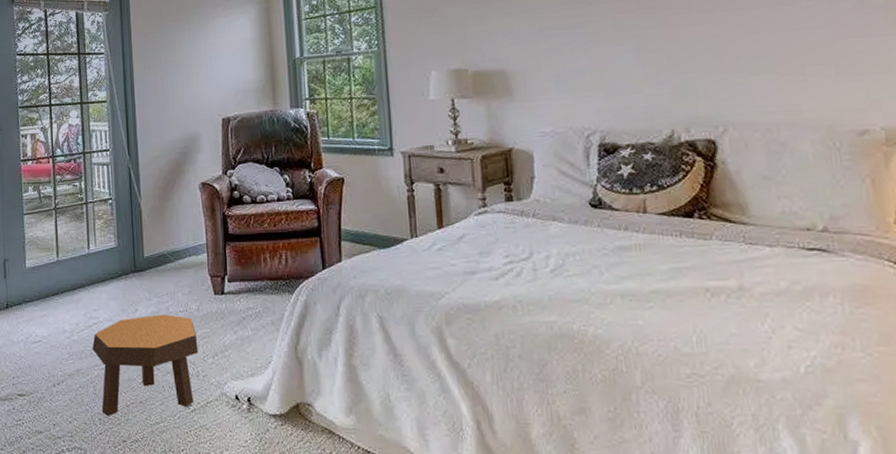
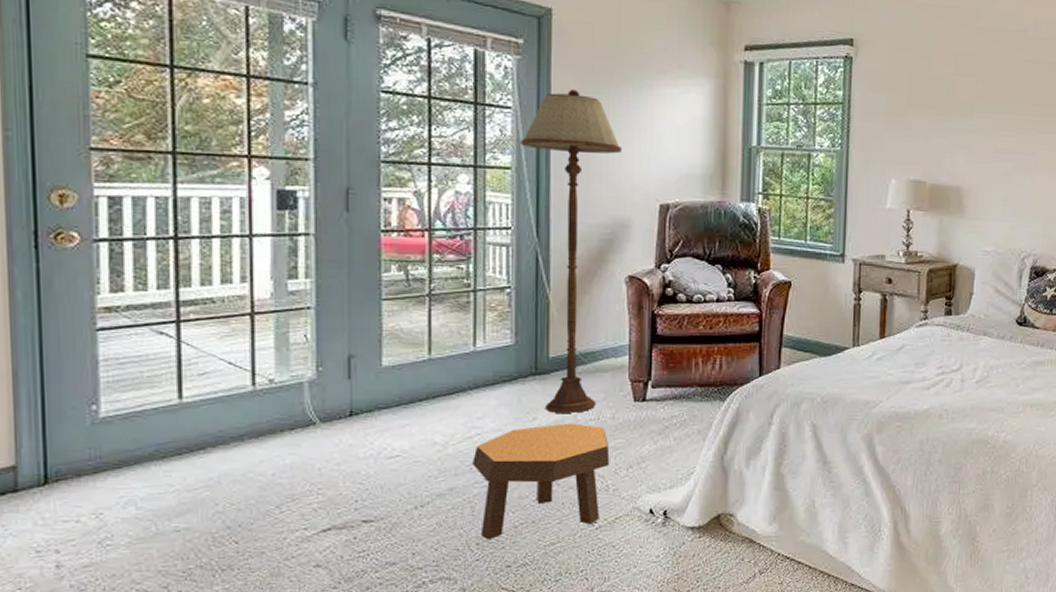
floor lamp: none [112,31,188,305] -> present [521,89,622,413]

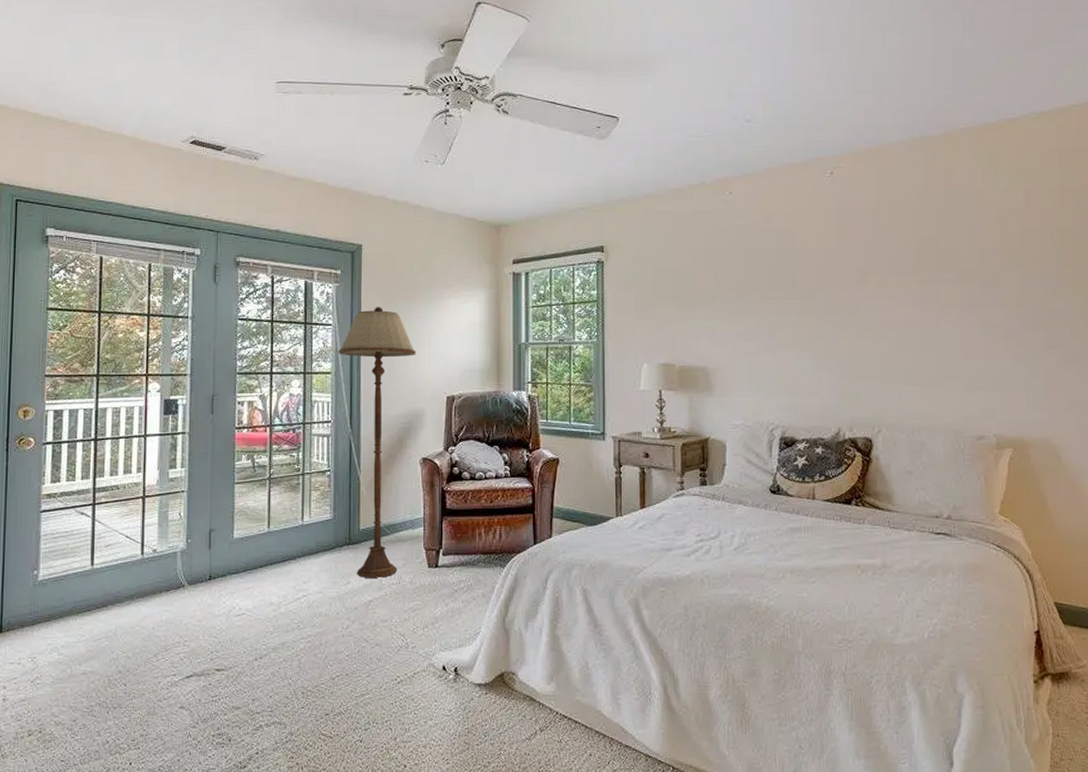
footstool: present [472,423,610,539] -> none [300,587,409,689]

